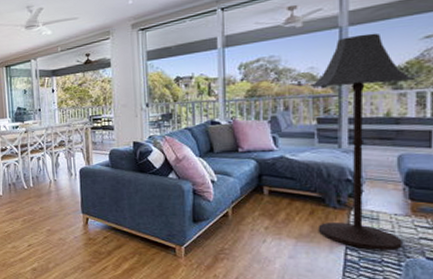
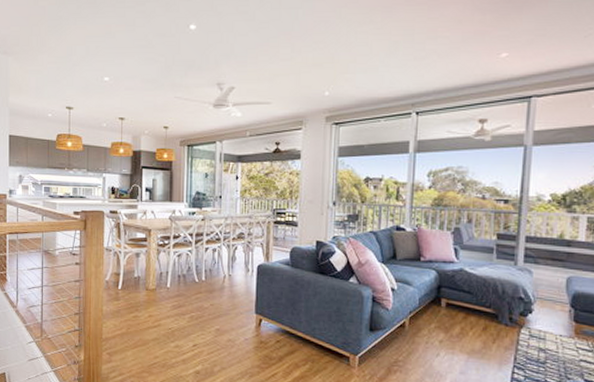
floor lamp: present [312,33,413,250] -> none [489,155,585,371]

